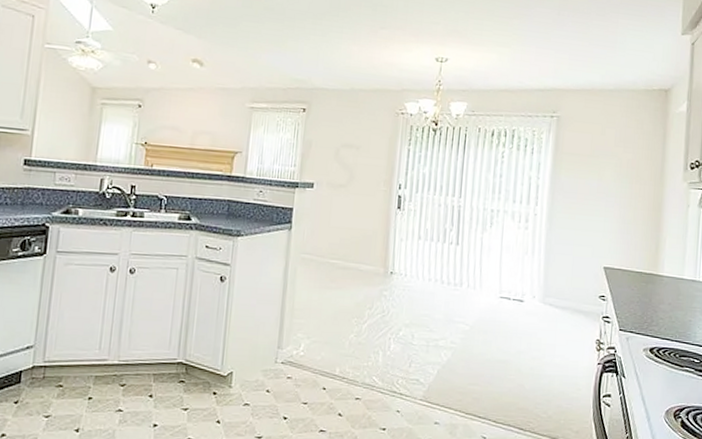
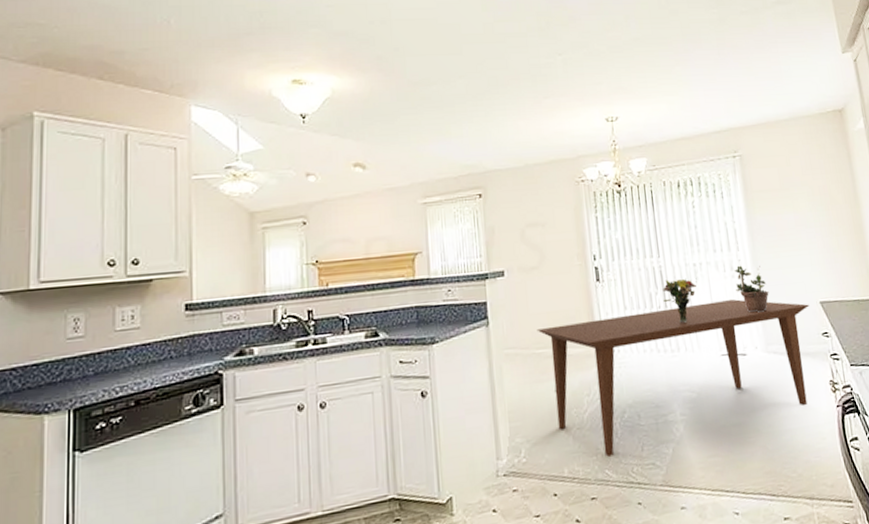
dining table: none [334,241,593,366] -> present [536,299,809,457]
bouquet: none [456,219,490,263] -> present [662,278,697,324]
potted plant: none [526,219,557,266] -> present [734,265,769,313]

